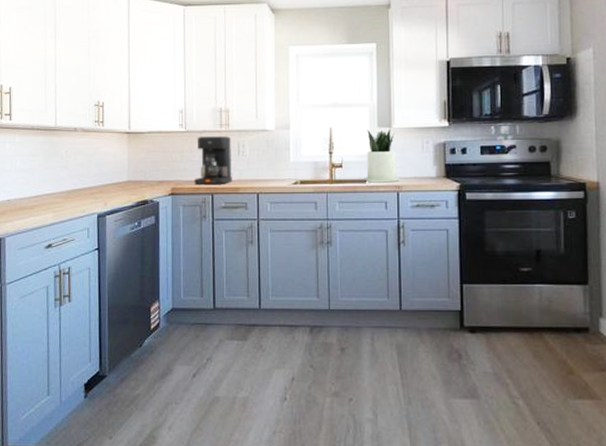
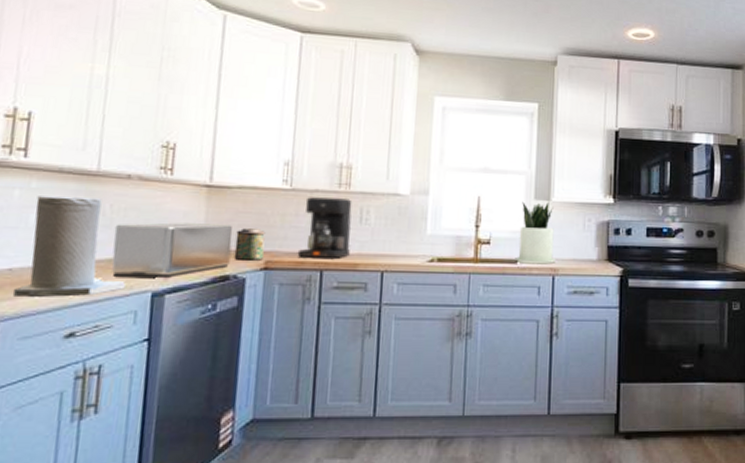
paper towel: none [13,147,80,220] -> present [13,196,126,298]
toaster: none [69,161,148,204] -> present [111,222,232,279]
canister: none [150,164,170,189] -> present [234,228,265,262]

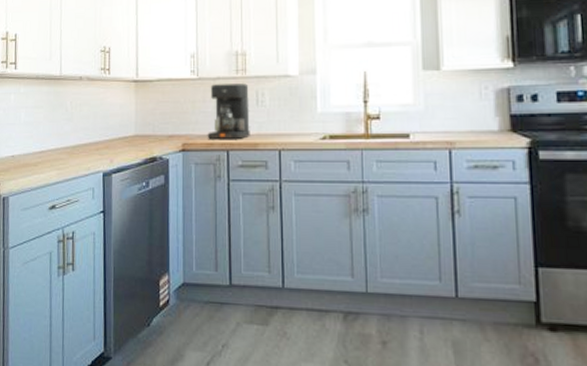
paper towel: present [13,196,126,298] -> none [16,98,85,178]
toaster: present [111,222,232,279] -> none [74,113,156,161]
canister: present [234,228,265,262] -> none [159,116,181,145]
planter: present [515,201,556,265] -> none [407,72,451,138]

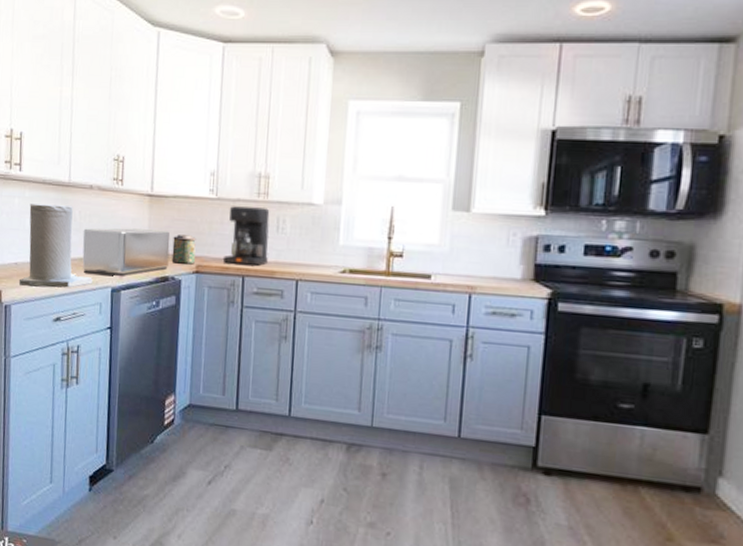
paper towel: none [16,98,85,178] -> present [19,203,93,288]
toaster: none [74,113,156,161] -> present [82,228,170,278]
canister: none [159,116,181,145] -> present [171,235,196,265]

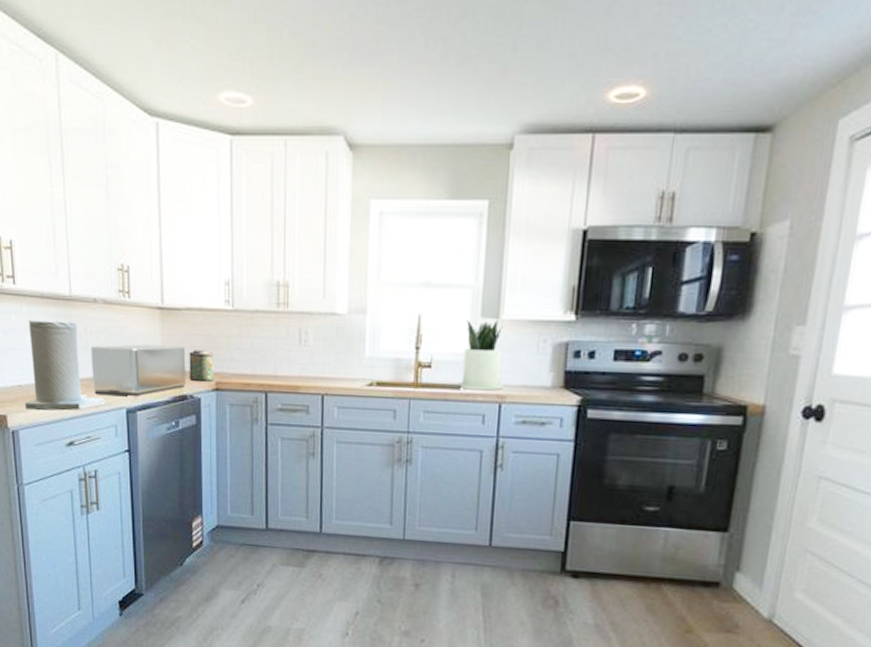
coffee maker: present [222,206,270,266] -> none [243,318,291,382]
planter: none [429,212,474,282] -> present [458,319,503,391]

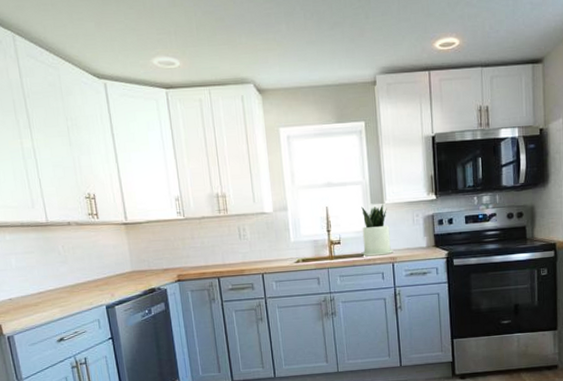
paper towel: present [25,320,105,411] -> none [12,242,87,318]
toaster: present [90,344,186,397] -> none [69,251,153,298]
canister: present [189,350,214,383] -> none [153,252,175,277]

